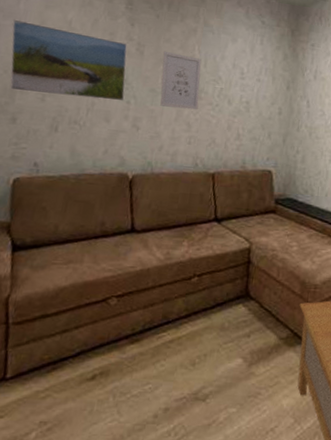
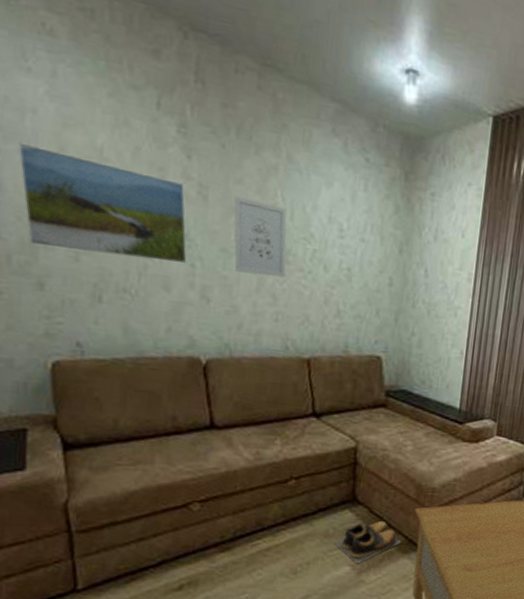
shoes: none [229,315,288,357] -> present [334,521,401,564]

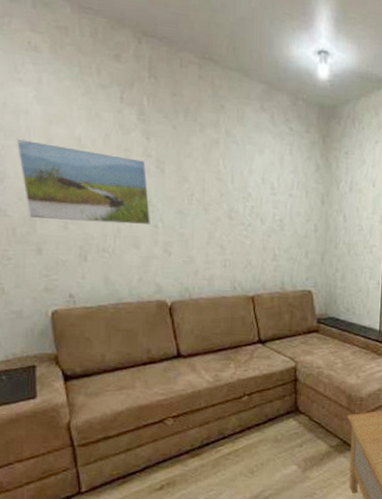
wall art: present [234,195,287,278] -> none [186,167,230,231]
shoes: present [334,521,401,564] -> none [282,427,338,463]

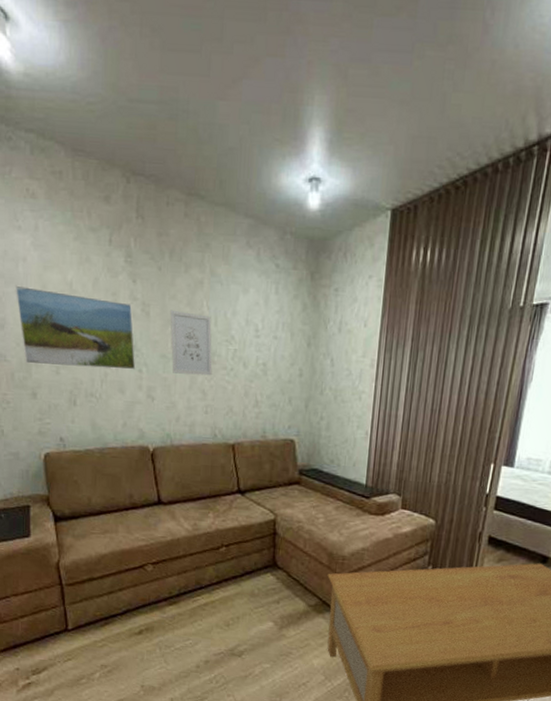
wall art: none [186,167,230,231] -> present [170,309,213,376]

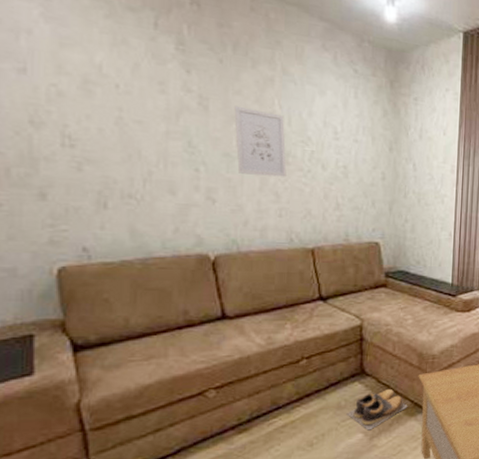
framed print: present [15,285,136,370] -> none [13,61,191,169]
shoes: none [259,584,316,621] -> present [347,389,408,431]

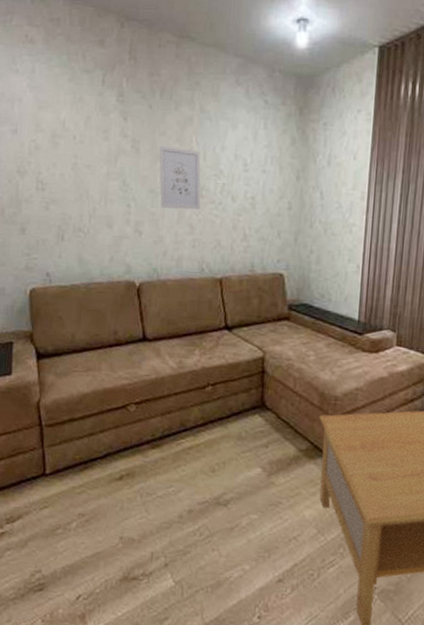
shoes: present [347,389,408,431] -> none [246,427,307,467]

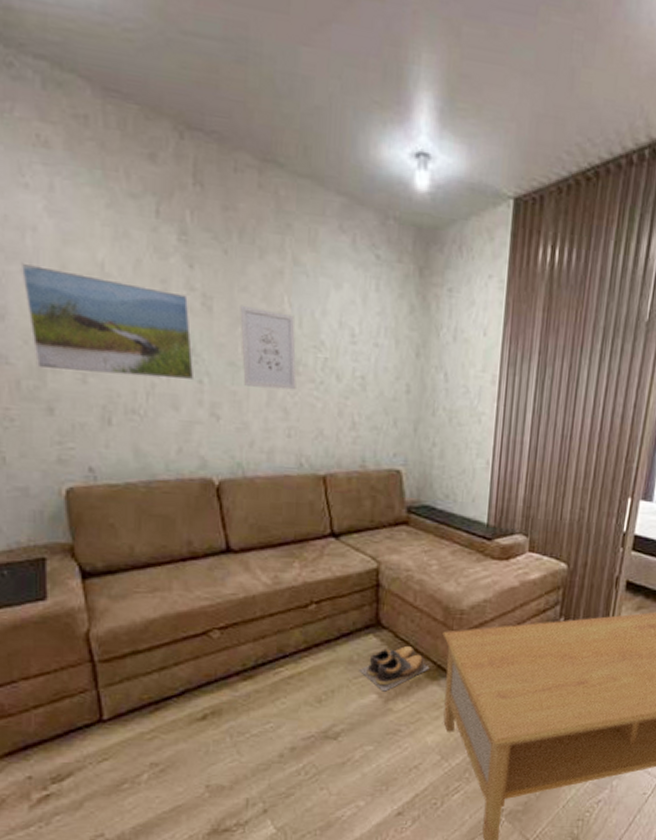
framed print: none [9,124,125,205] -> present [20,262,195,381]
shoes: none [246,427,307,467] -> present [359,646,430,692]

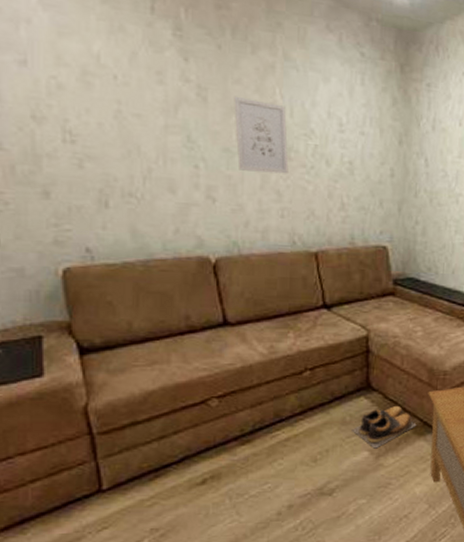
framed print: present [20,262,195,381] -> none [14,53,191,166]

